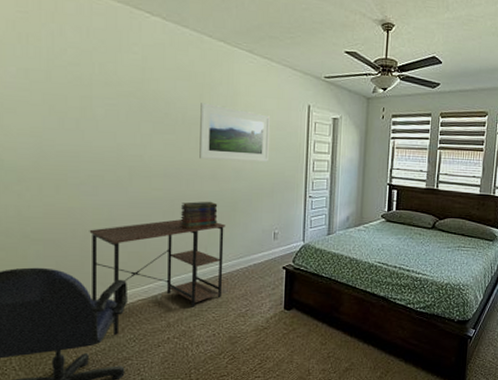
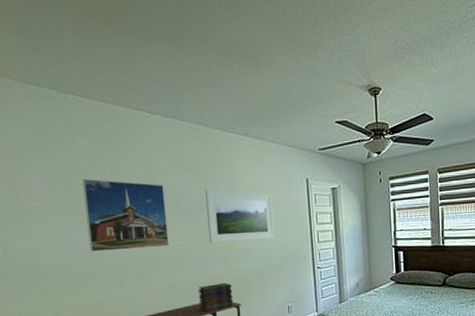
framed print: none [66,73,156,157] -> present [82,178,169,252]

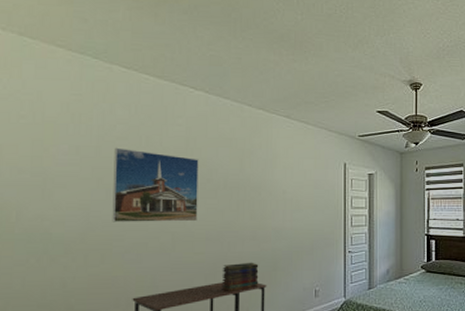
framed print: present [205,189,274,244] -> none [240,167,308,221]

